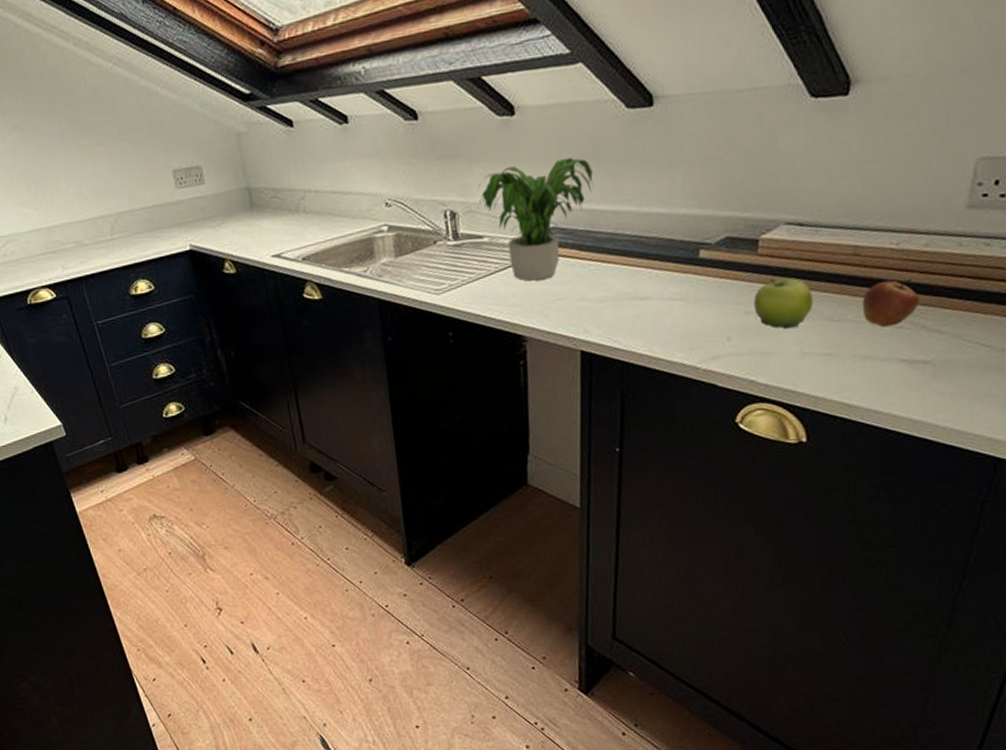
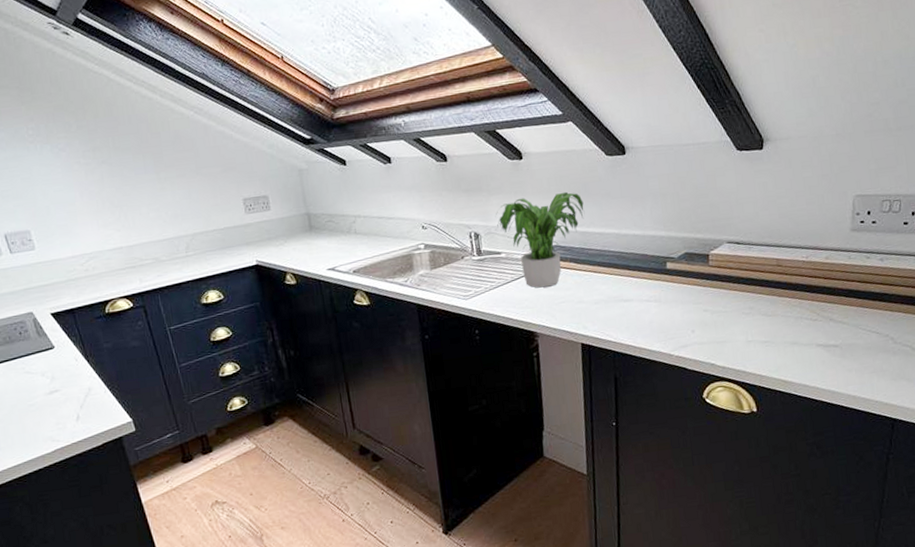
fruit: present [754,277,813,329] -> none [709,283,752,323]
fruit: present [862,278,919,327] -> none [786,283,826,320]

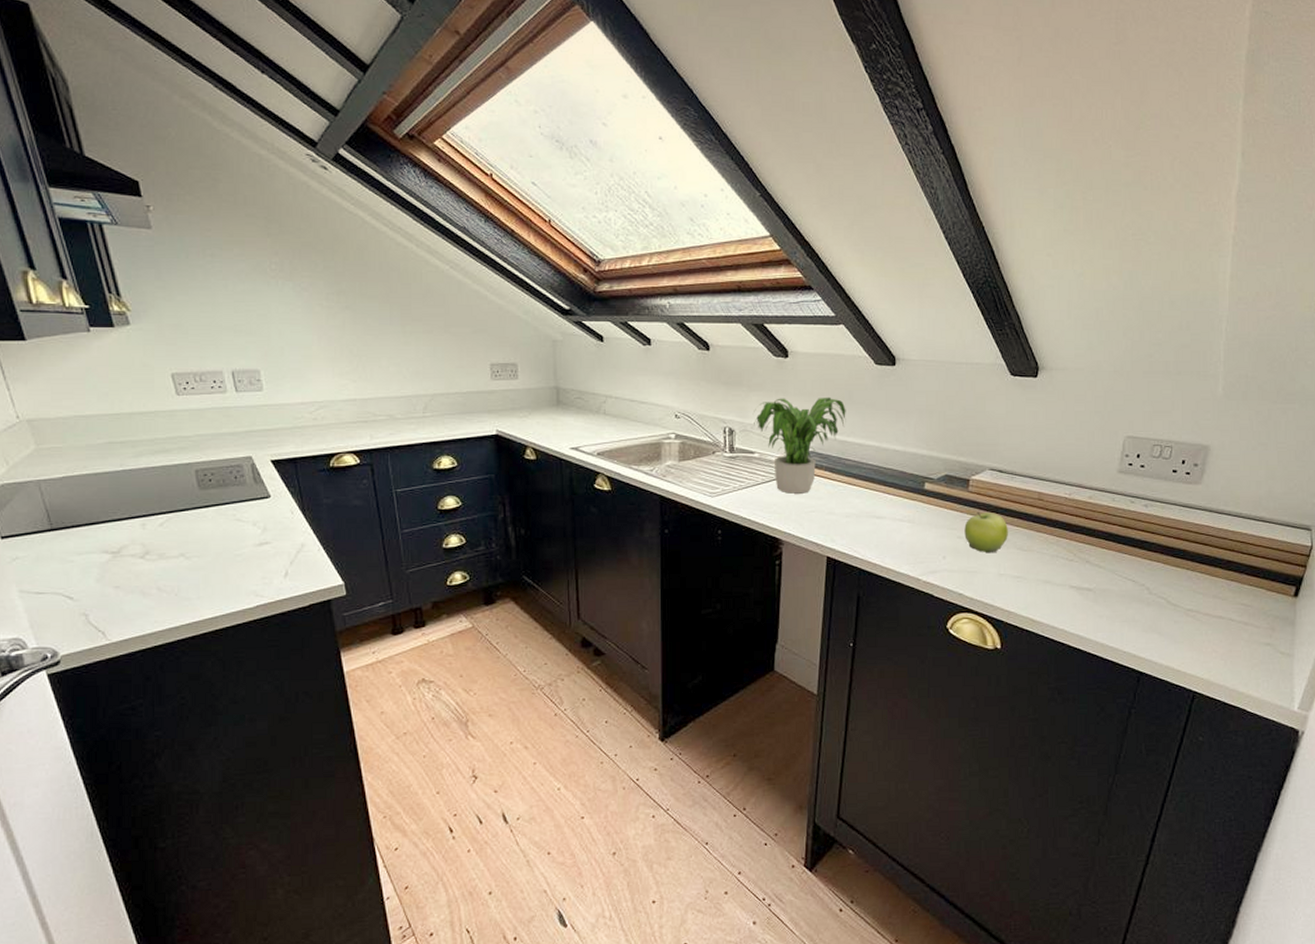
fruit: none [709,283,752,323] -> present [964,511,1008,553]

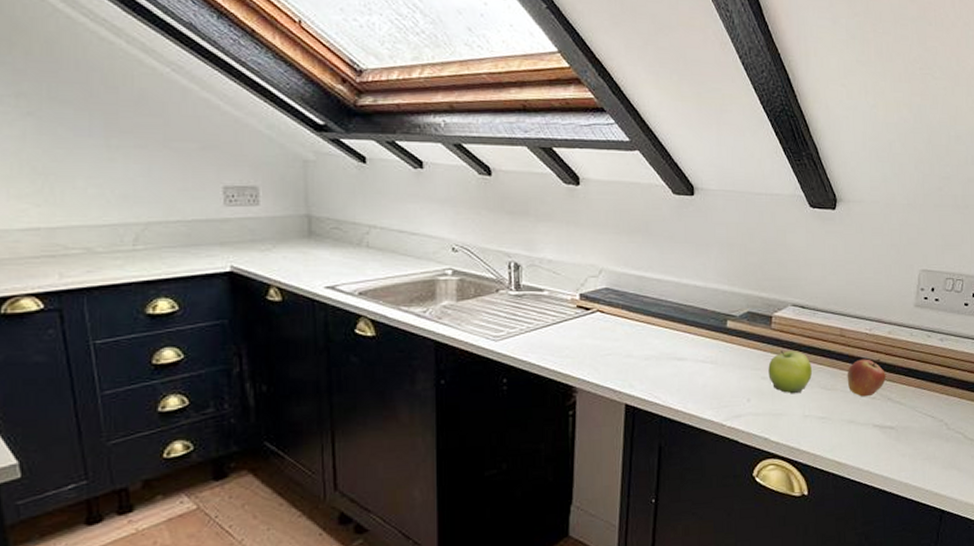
potted plant: present [752,397,846,494] -> none [541,228,644,335]
fruit: none [1044,522,1084,559] -> present [847,358,886,397]

